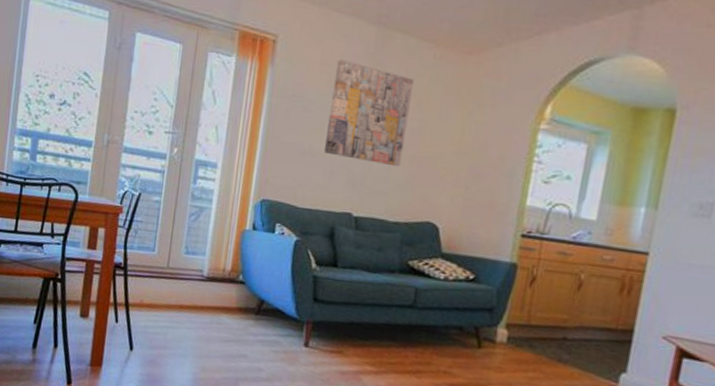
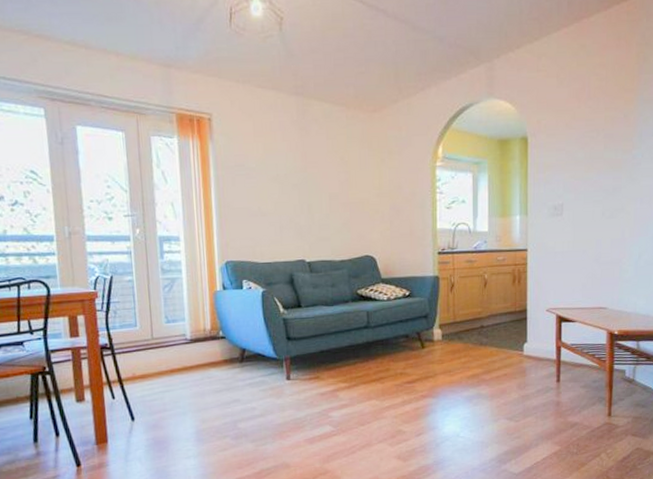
wall art: present [324,59,414,167] -> none [268,129,337,215]

